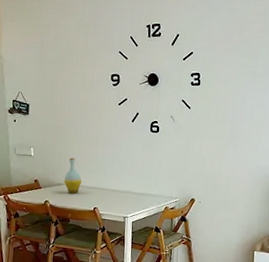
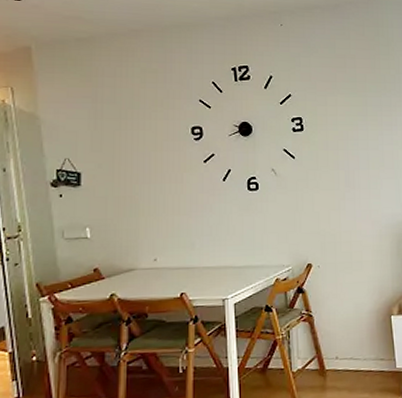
bottle: present [64,157,82,195] -> none [136,233,162,281]

